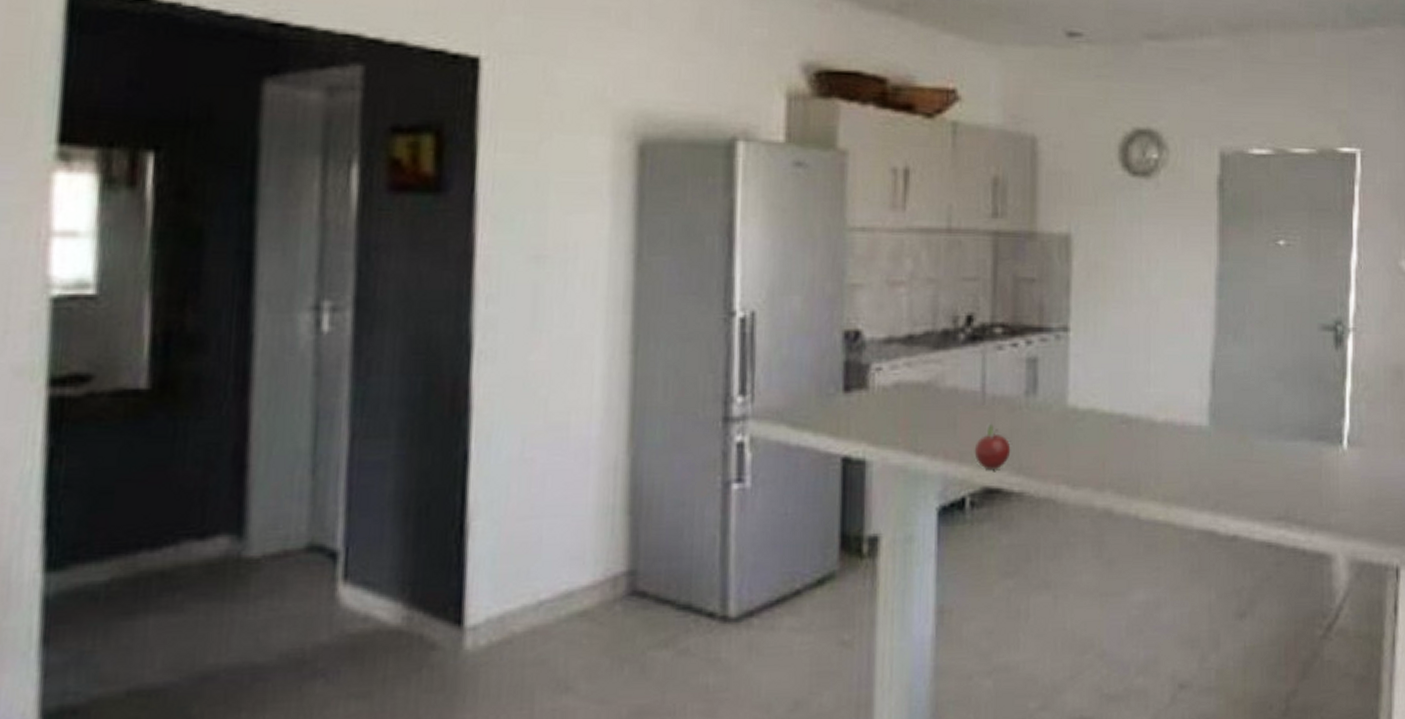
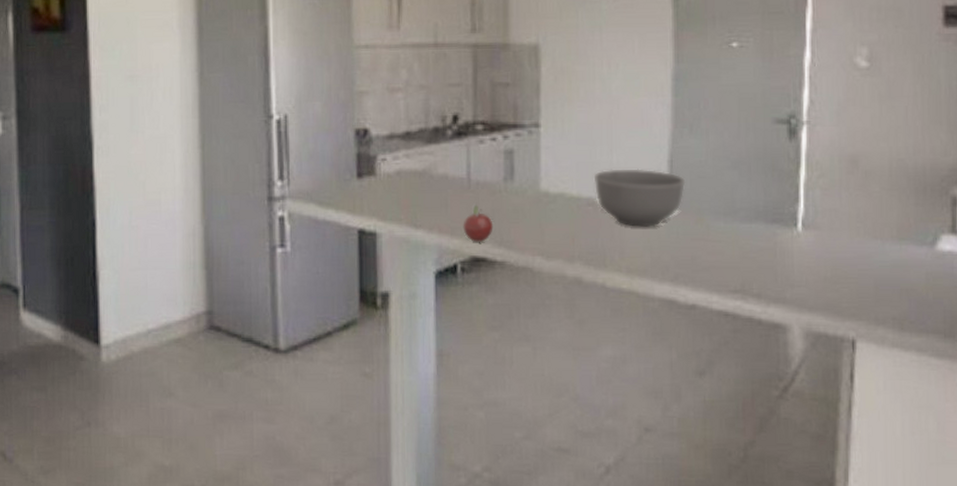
bowl: none [1128,380,1229,447] -> present [593,169,686,227]

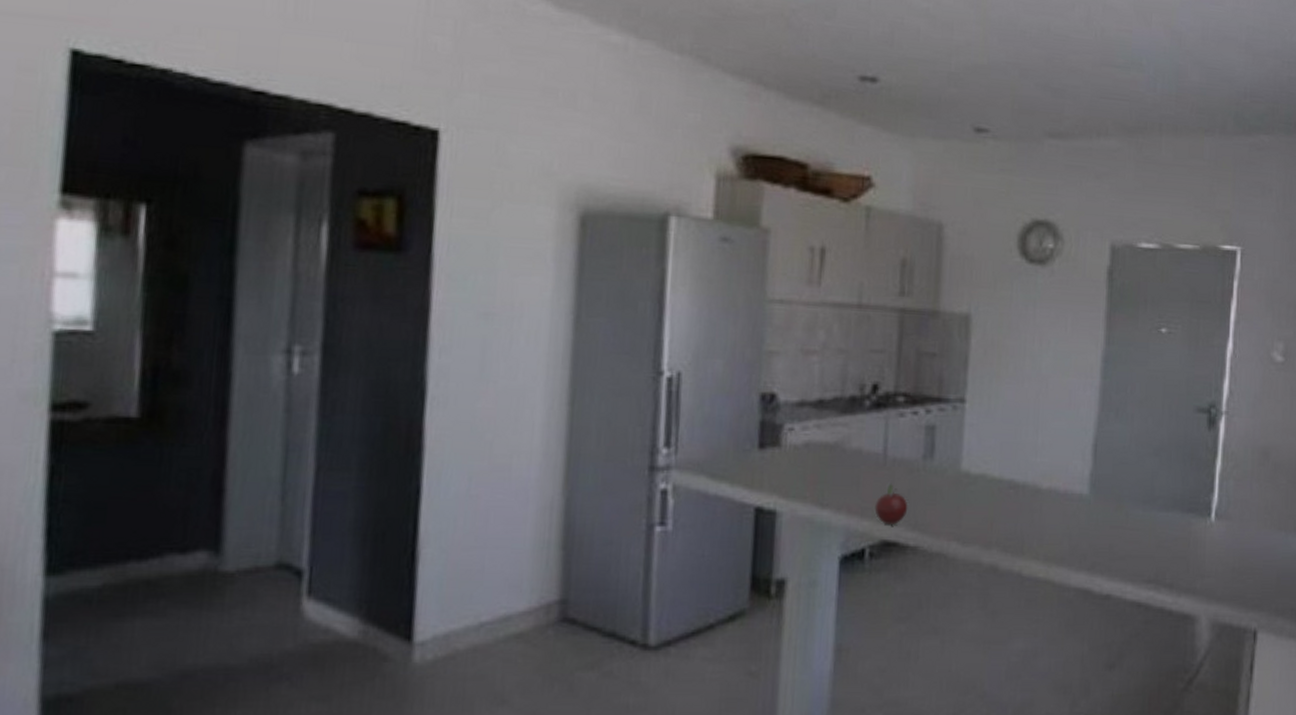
bowl: present [593,169,686,227] -> none [1017,450,1109,513]

